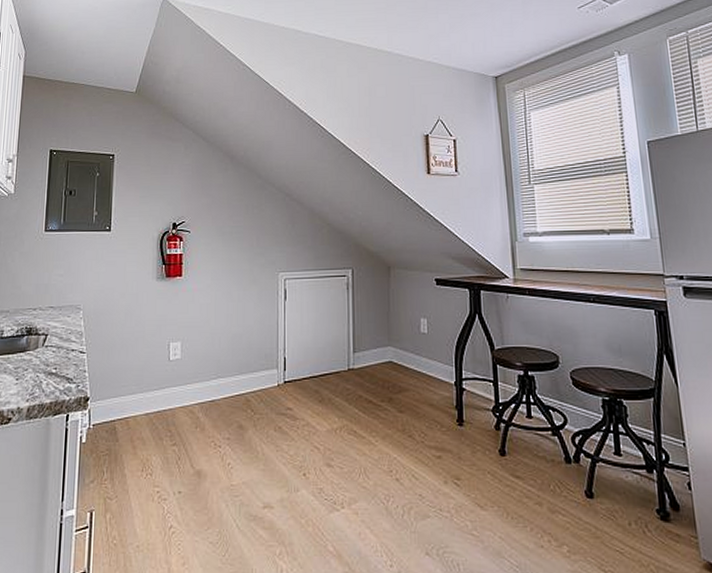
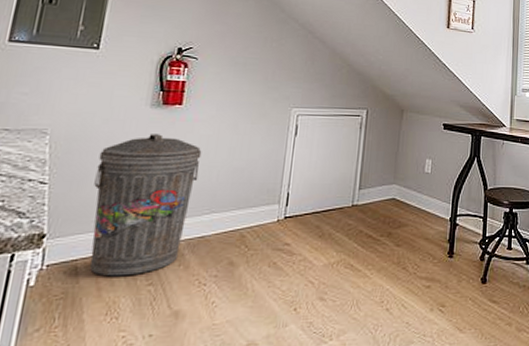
trash can: none [120,305,203,436] -> present [90,134,202,277]

